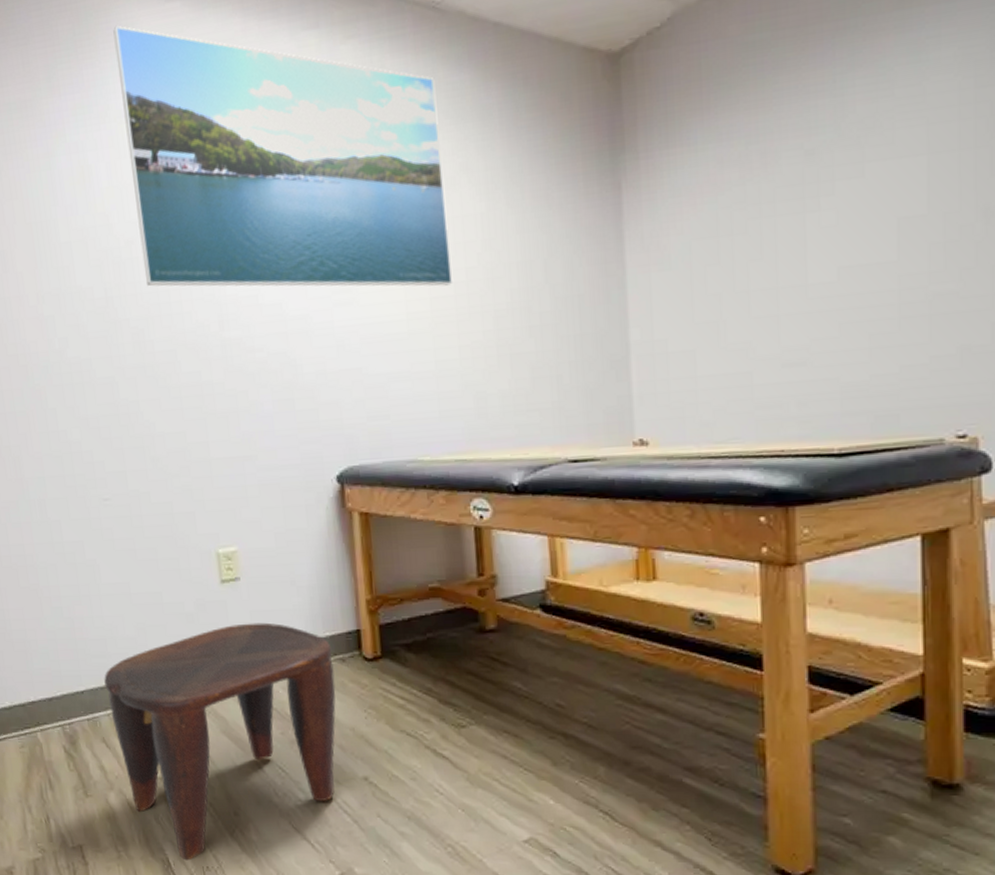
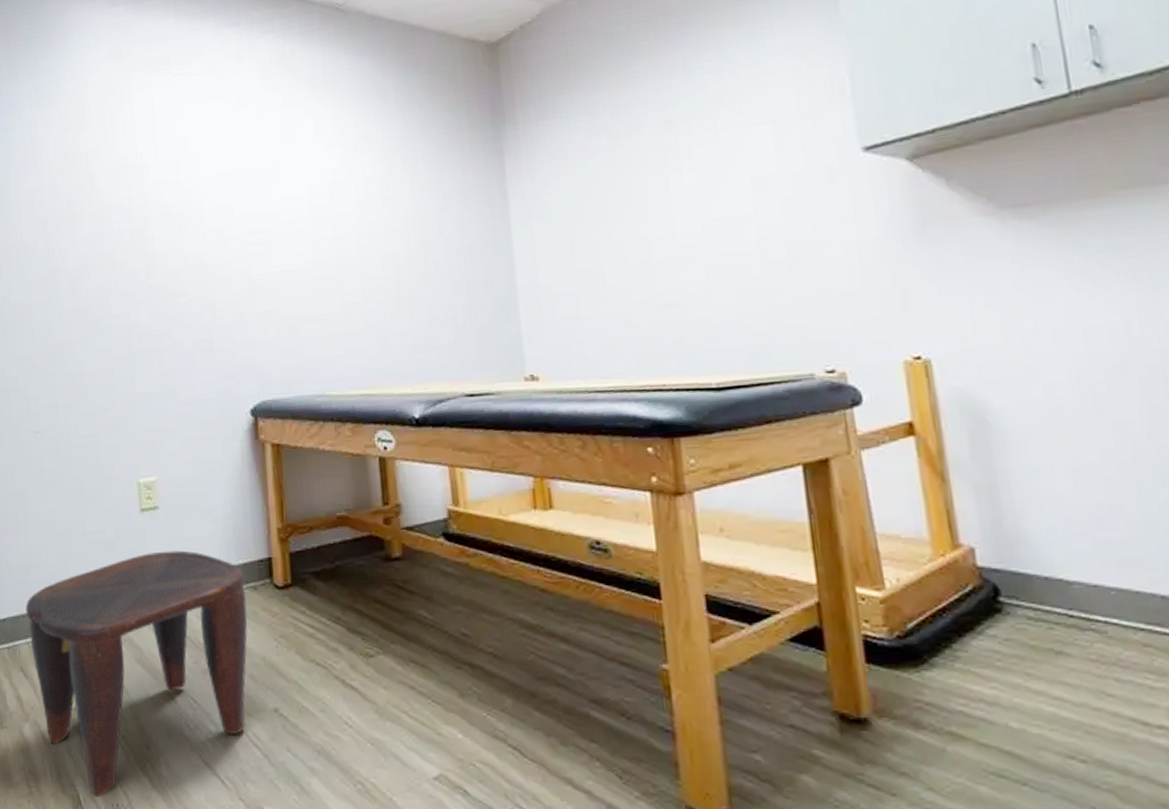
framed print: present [113,25,453,287] -> none [66,25,357,240]

